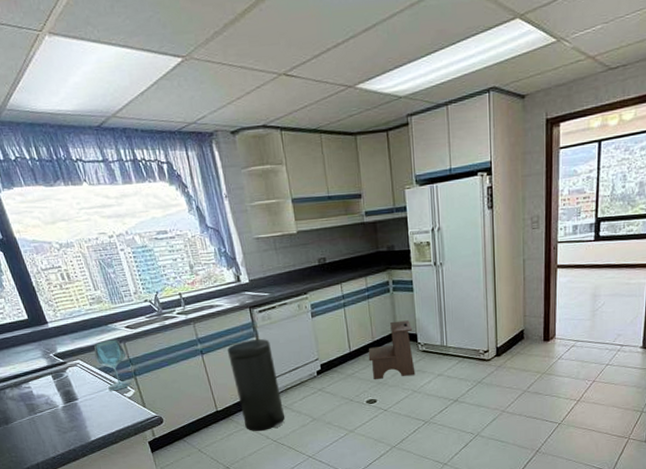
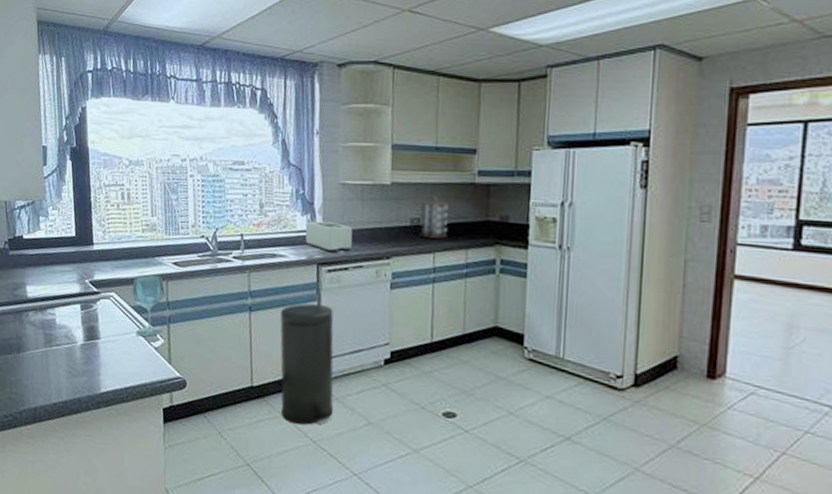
toaster: none [232,271,276,297] -> present [305,220,353,253]
spice rack: none [323,237,349,273] -> present [419,196,449,239]
step stool: present [368,320,416,380] -> none [454,312,519,391]

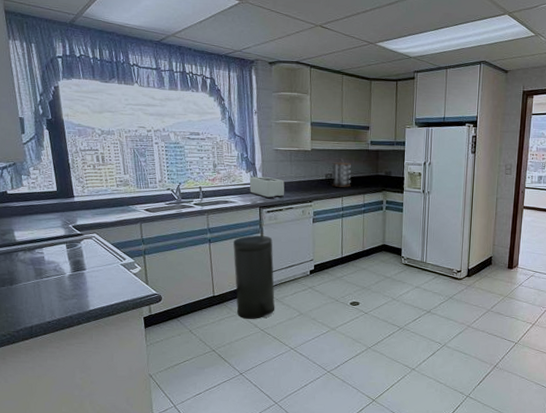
wine glass: present [131,274,166,336] -> none [111,219,141,265]

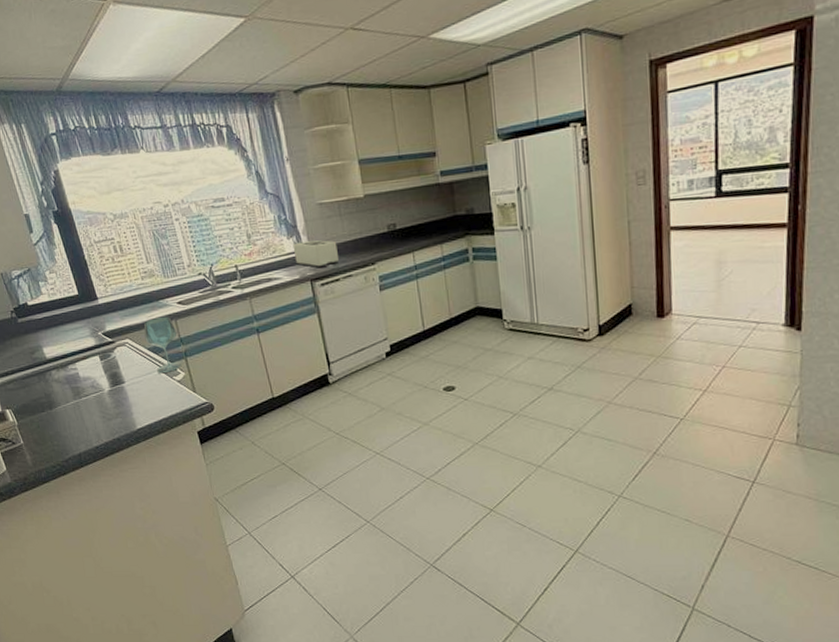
wine glass: none [111,219,141,265] -> present [144,316,182,373]
pedal bin: present [232,235,275,319] -> none [285,316,349,422]
spice rack: present [331,158,351,188] -> none [393,201,422,241]

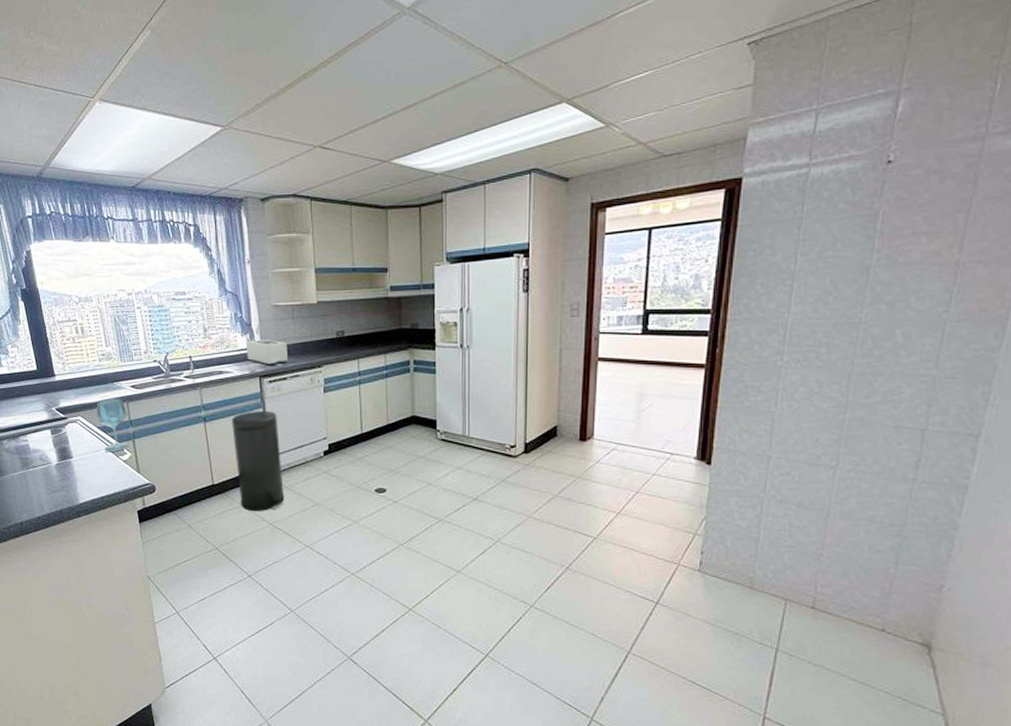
pedal bin: none [285,316,349,422] -> present [231,411,285,511]

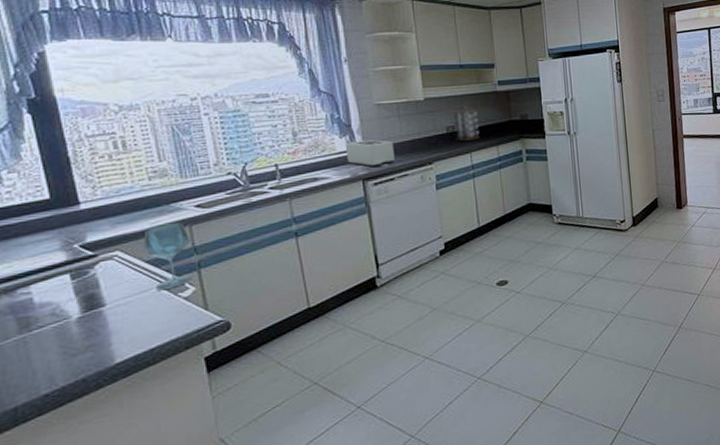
pedal bin: present [231,411,285,511] -> none [329,215,398,331]
spice rack: none [343,310,368,348] -> present [453,105,480,142]

